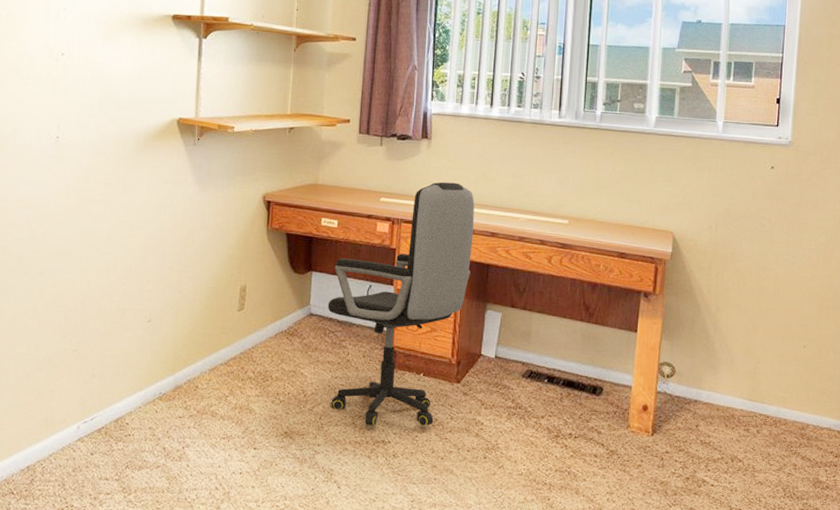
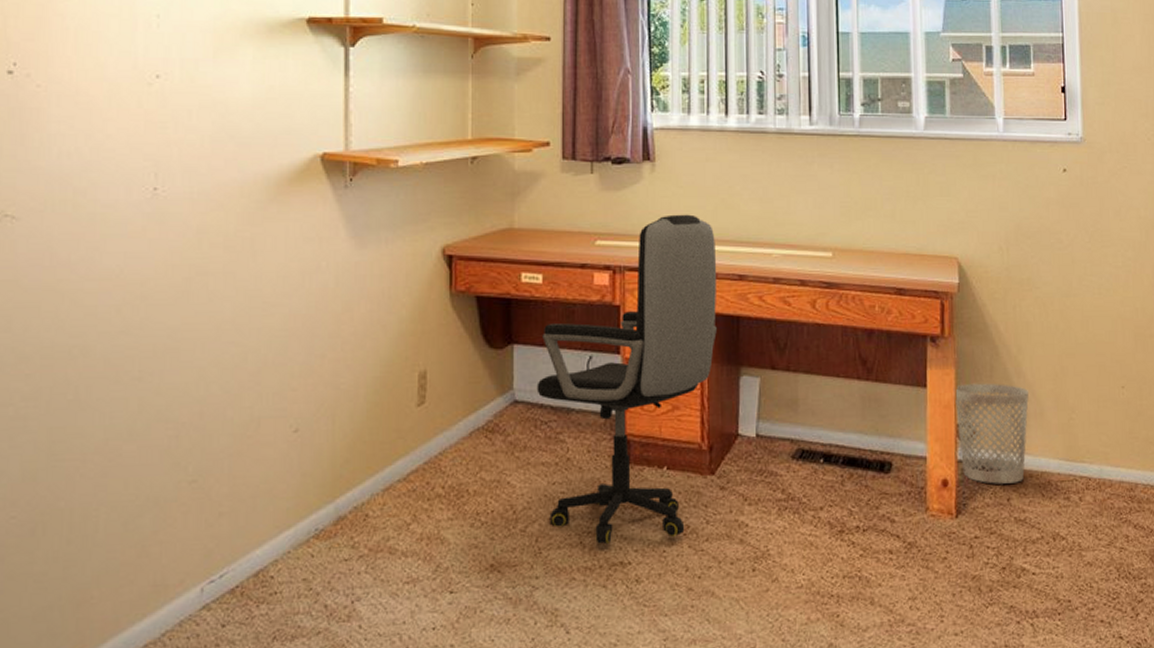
wastebasket: none [659,332,722,414] -> present [954,383,1029,484]

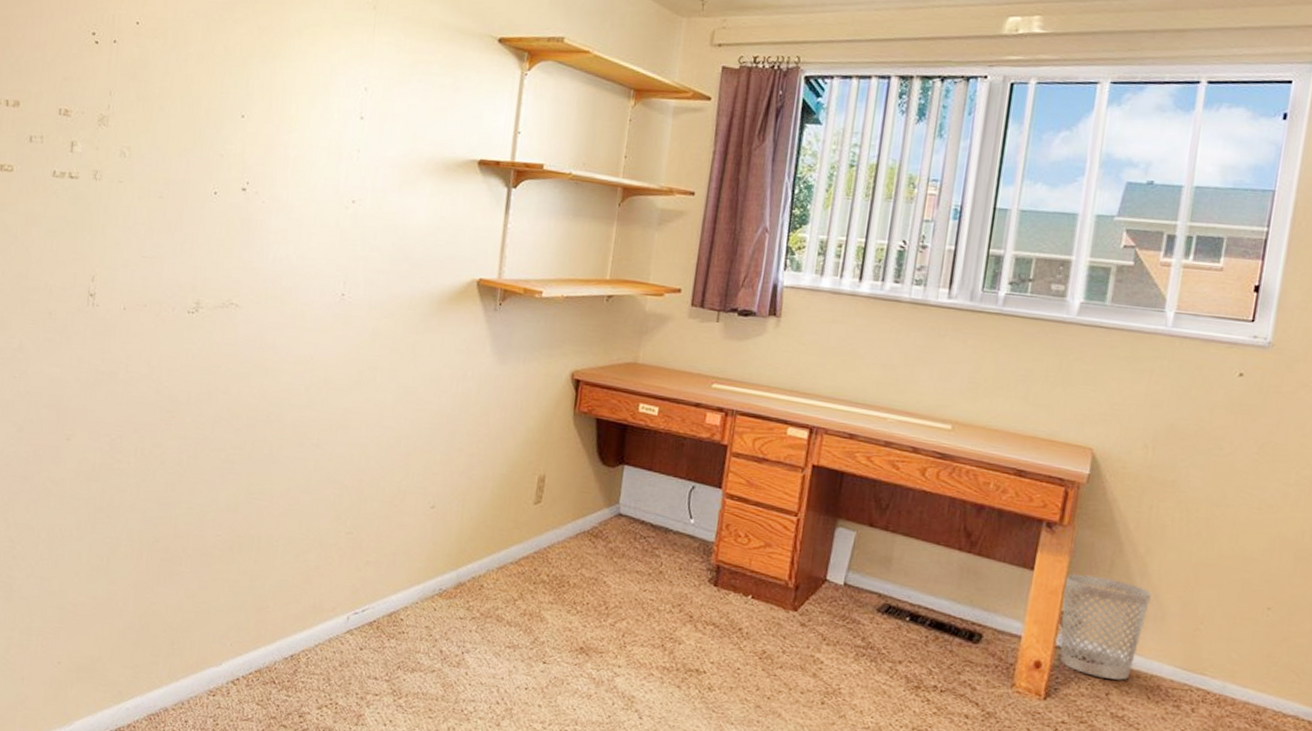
office chair: present [537,214,717,545] -> none [637,368,831,659]

